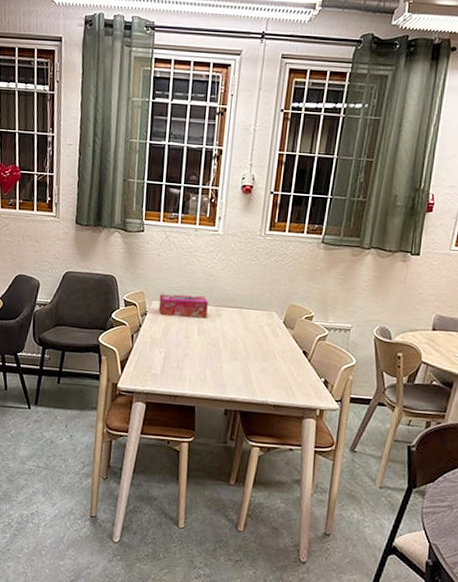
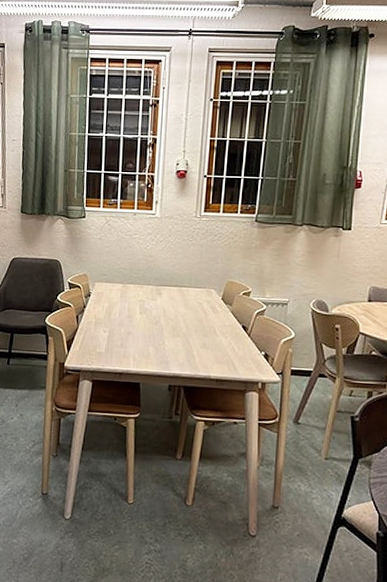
tissue box: present [158,294,208,318] -> none [101,275,149,298]

